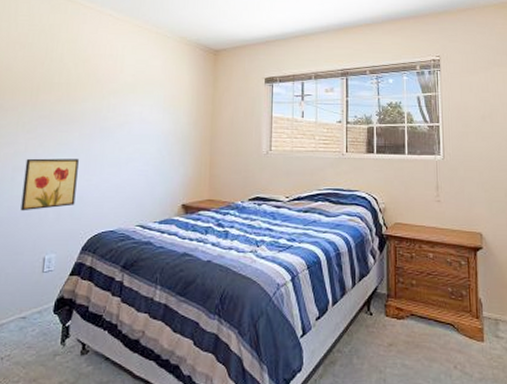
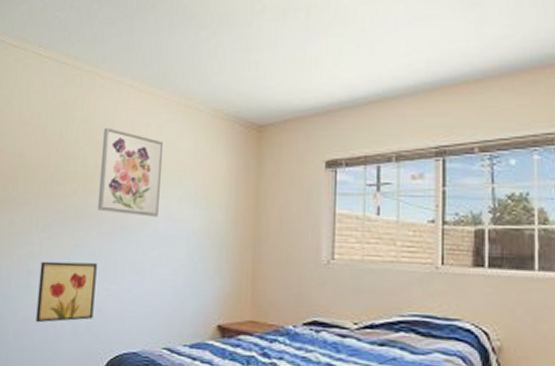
wall art: none [79,47,138,120] -> present [97,127,164,217]

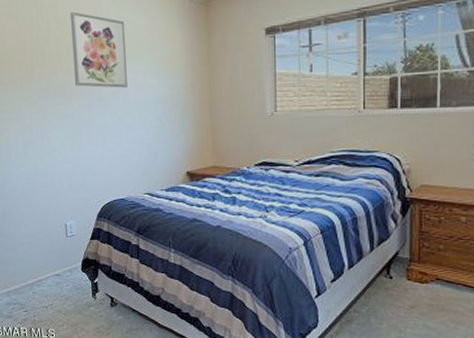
wall art: present [36,261,97,323] -> none [34,131,85,183]

